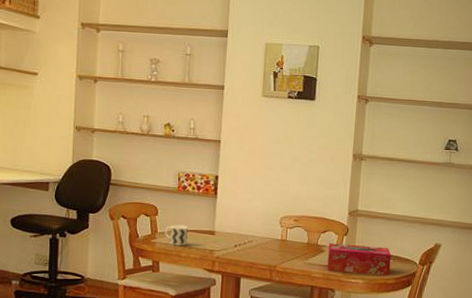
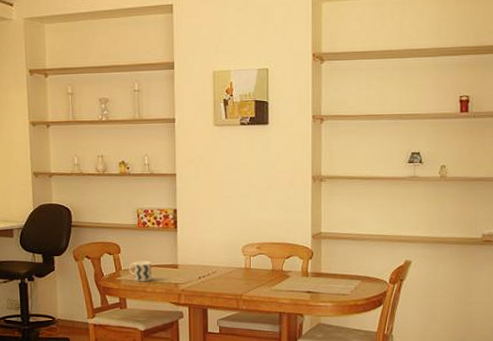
tissue box: present [327,243,392,276] -> none [294,267,360,297]

